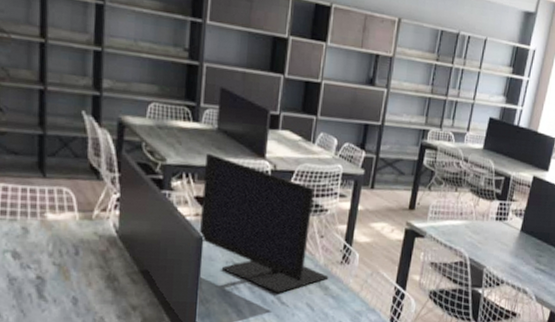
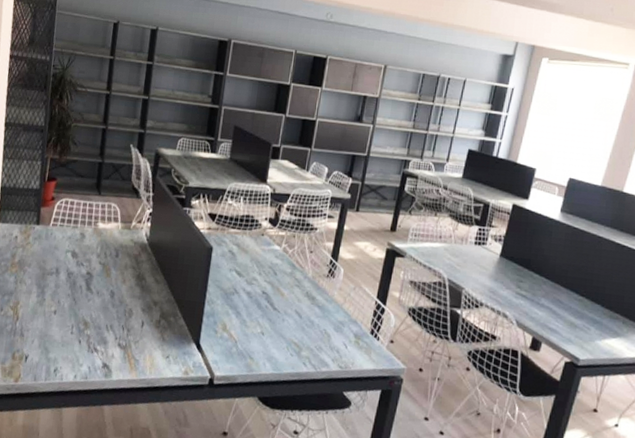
monitor: present [198,154,329,294] -> none [209,179,316,301]

